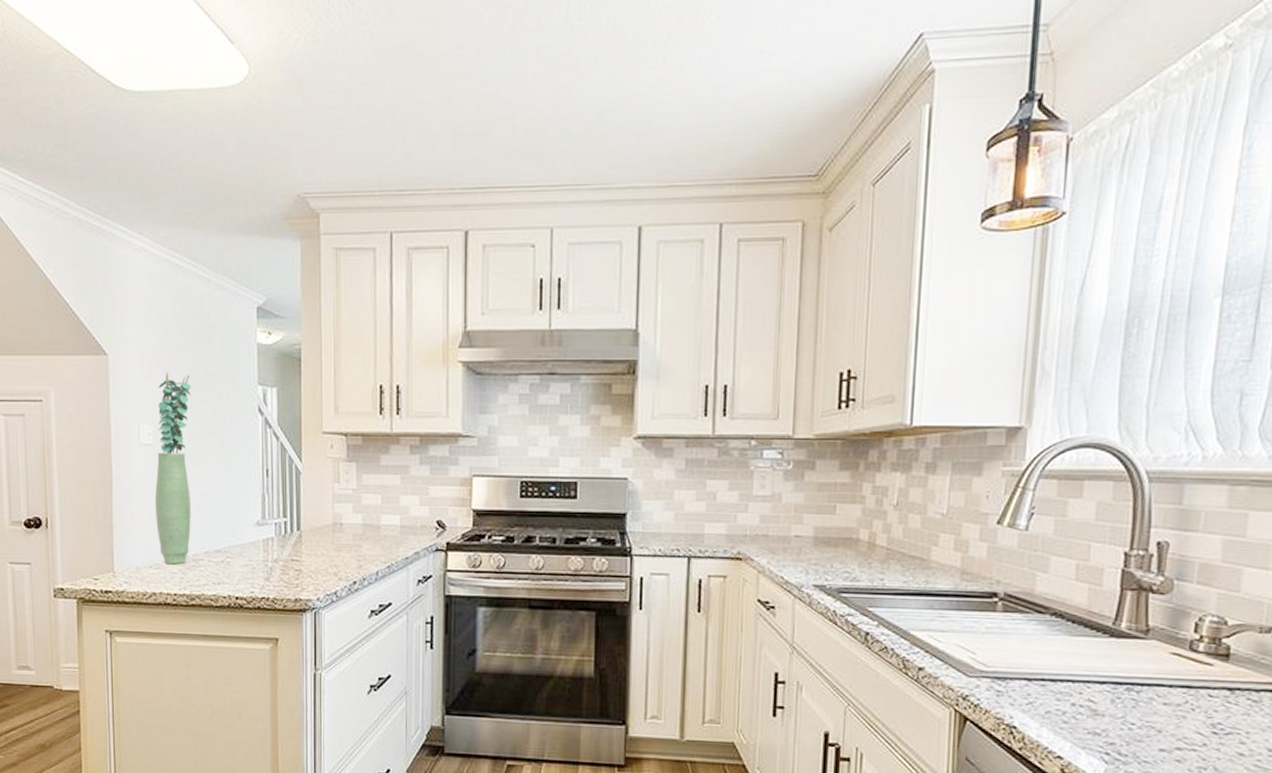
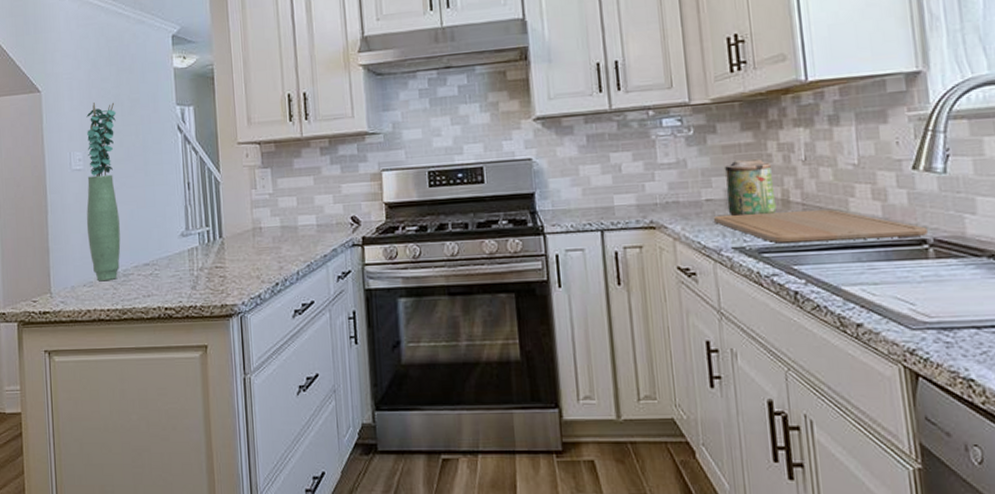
chopping board: none [799,552,1000,589] -> present [713,209,928,243]
canister: none [814,498,864,556] -> present [725,158,777,216]

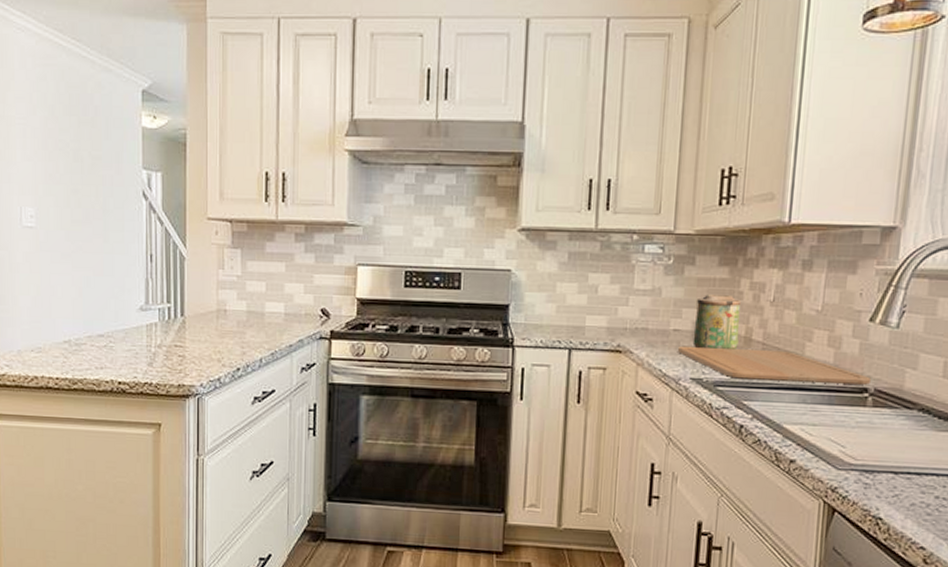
vase: present [86,102,121,282] -> none [36,155,75,349]

